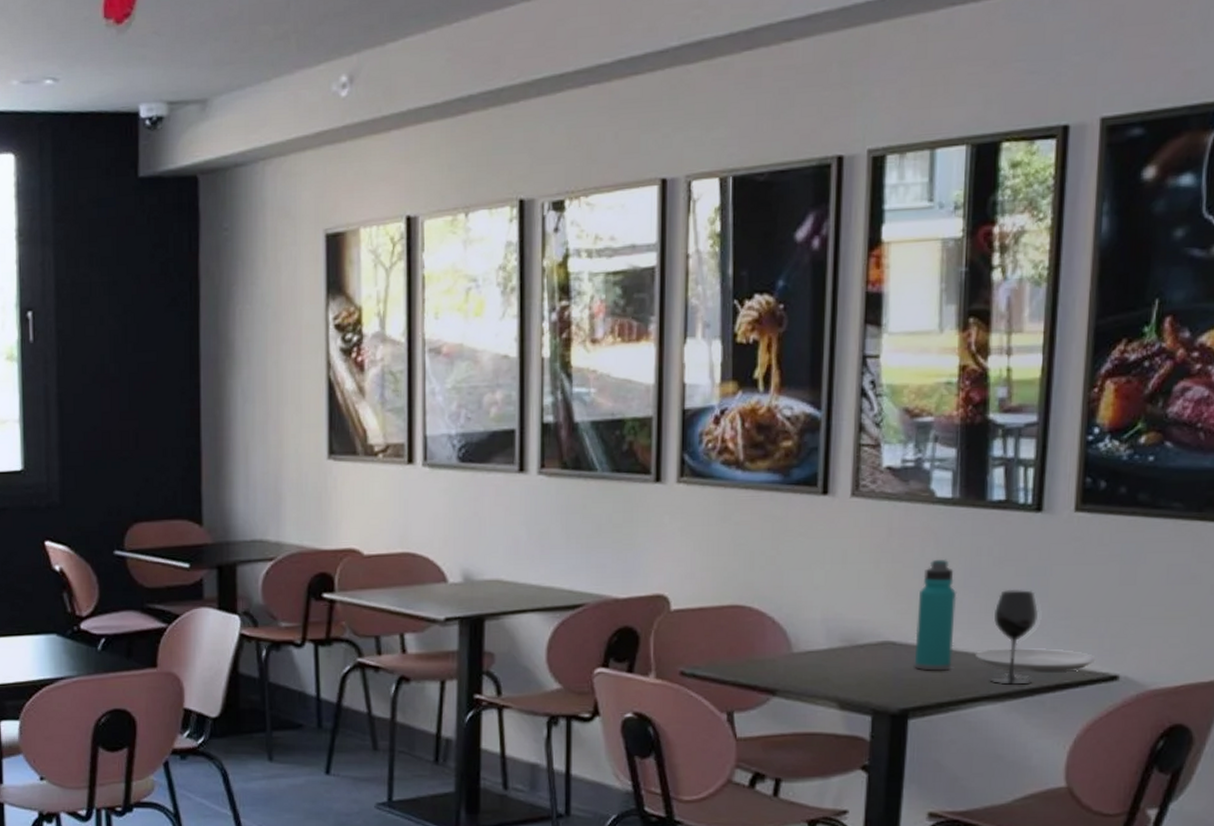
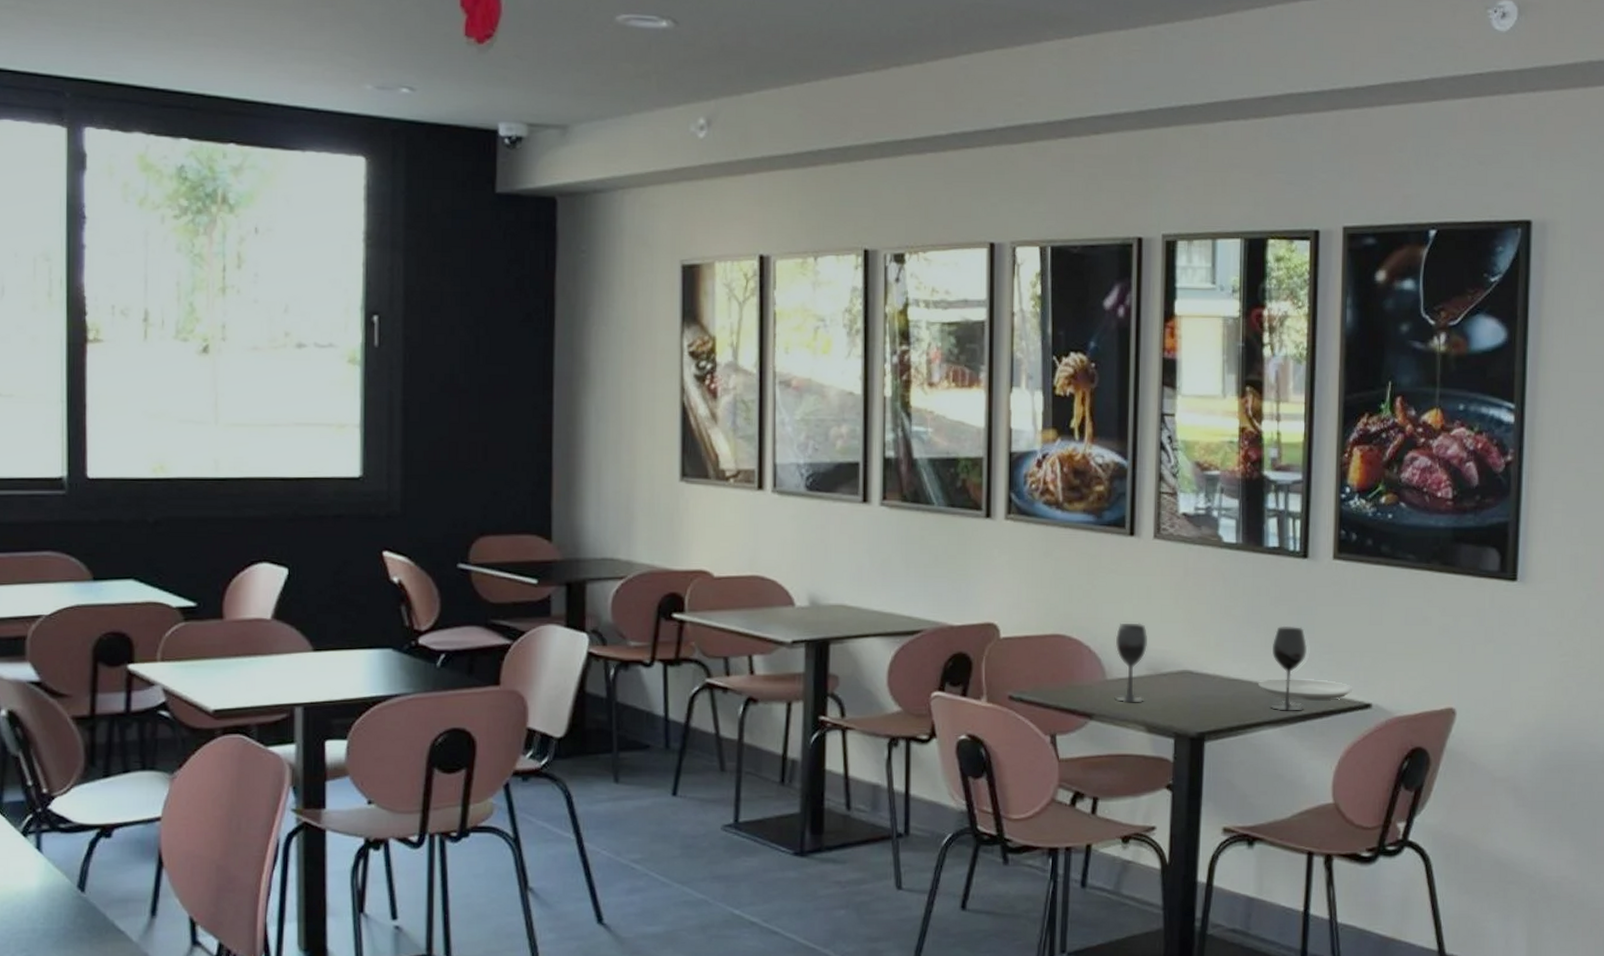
wine glass: none [803,590,843,678] -> present [1115,623,1148,703]
water bottle: present [914,559,957,671] -> none [1208,597,1242,698]

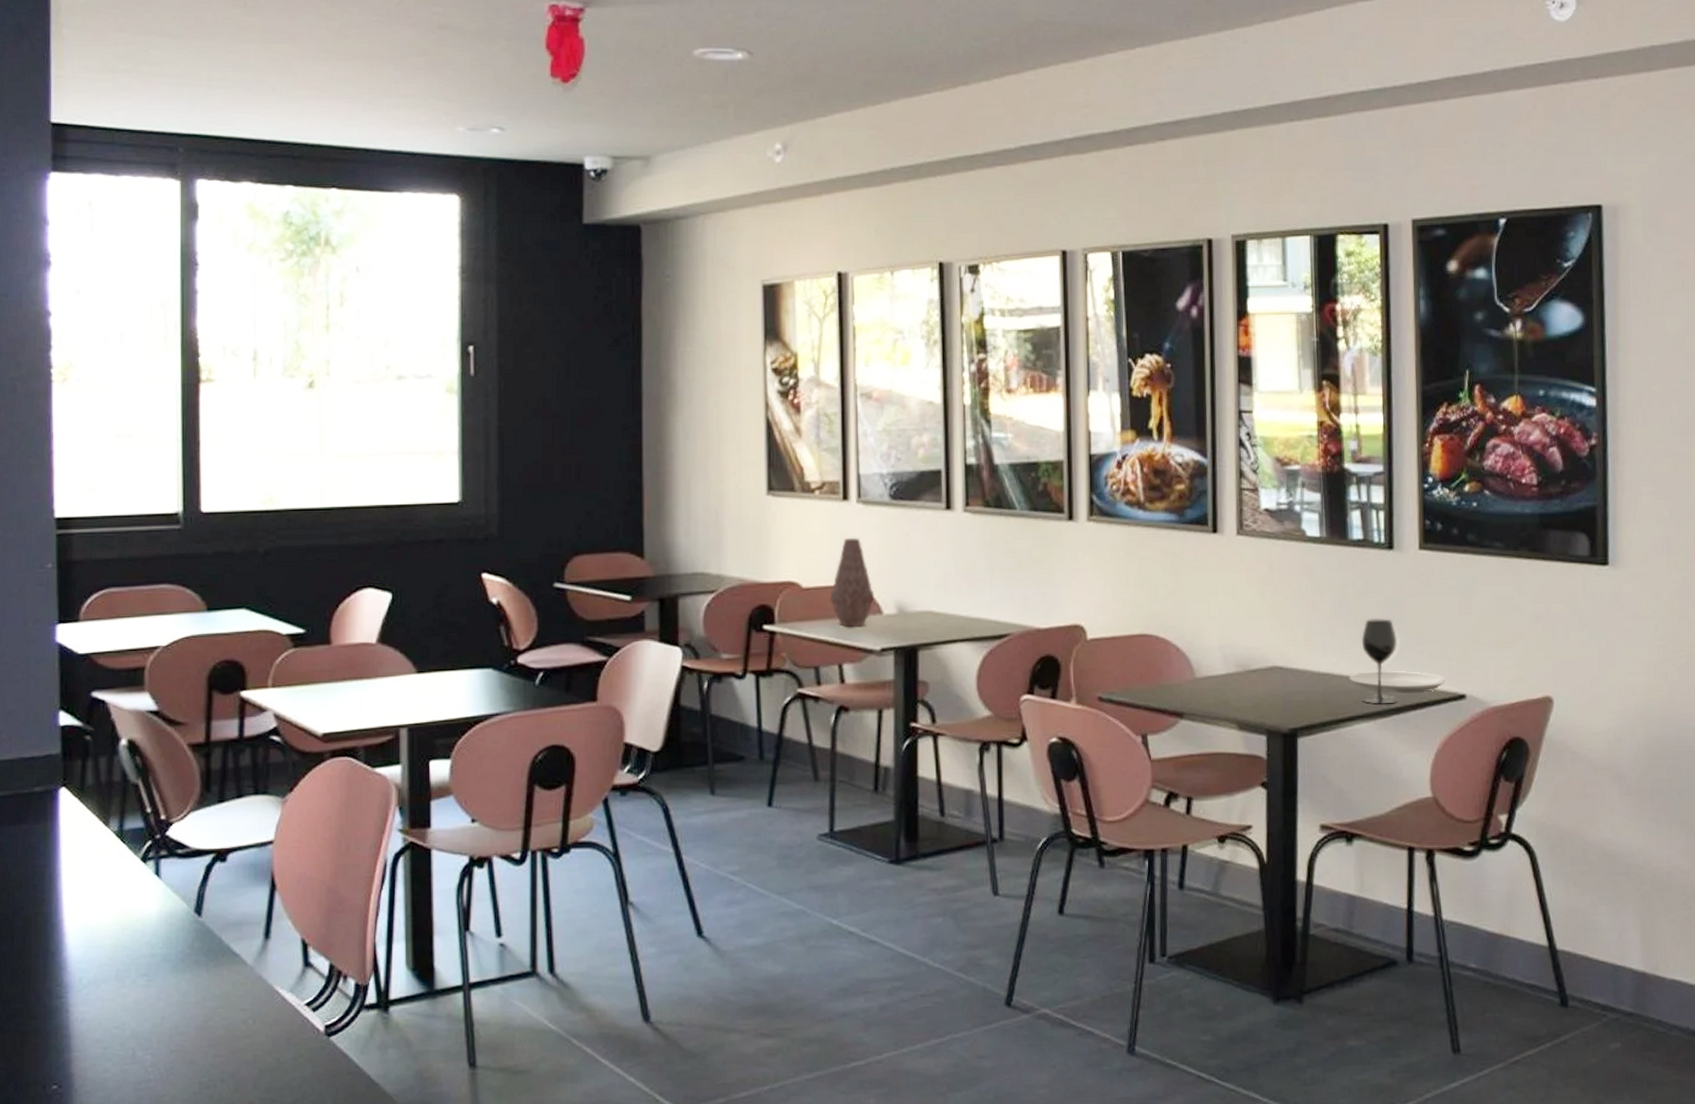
vase: none [741,527,787,619] -> present [829,537,875,627]
wine glass: present [1115,623,1148,703] -> none [1202,620,1236,701]

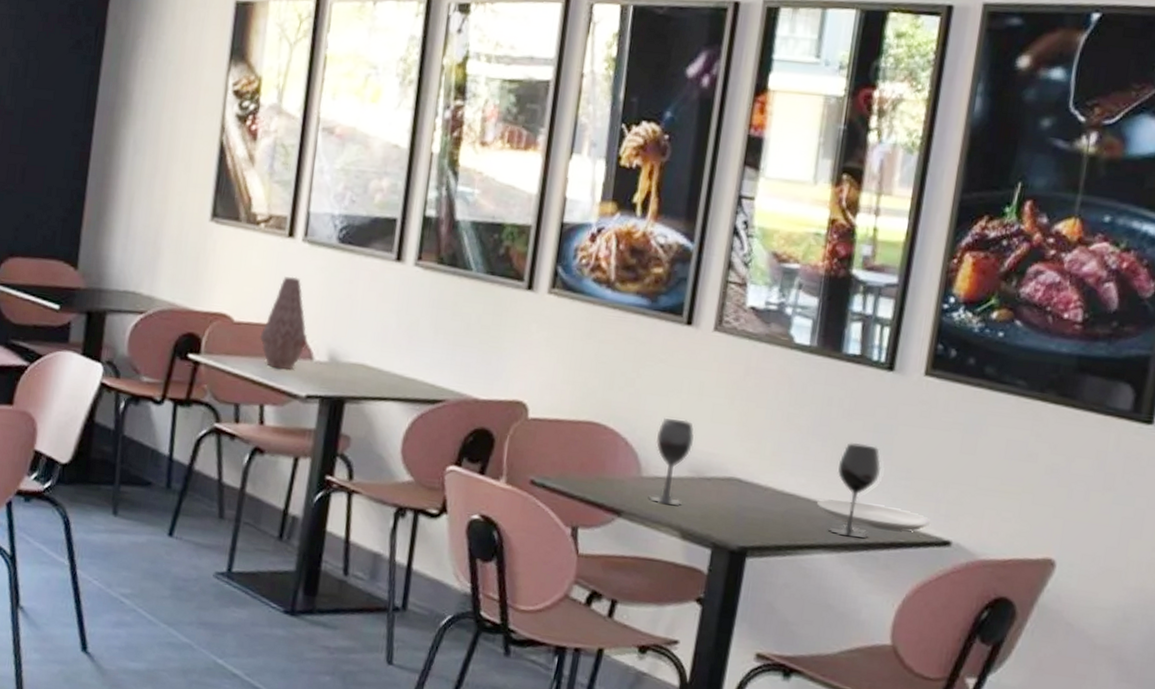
wine glass: none [1202,620,1236,701] -> present [649,418,694,505]

